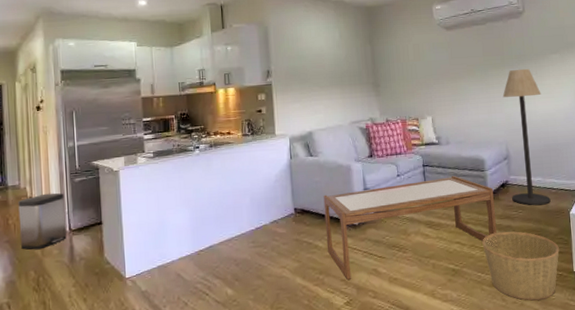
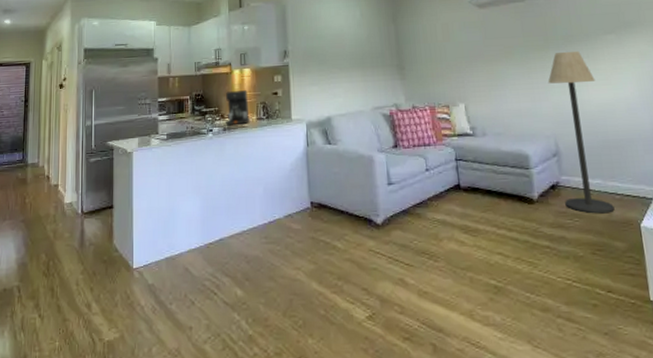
pedal bin: present [18,193,67,250] -> none [34,172,79,232]
coffee maker: none [211,109,235,143] -> present [226,90,250,126]
coffee table: present [323,175,498,280] -> none [342,172,550,289]
basket: present [482,231,559,301] -> none [530,243,630,334]

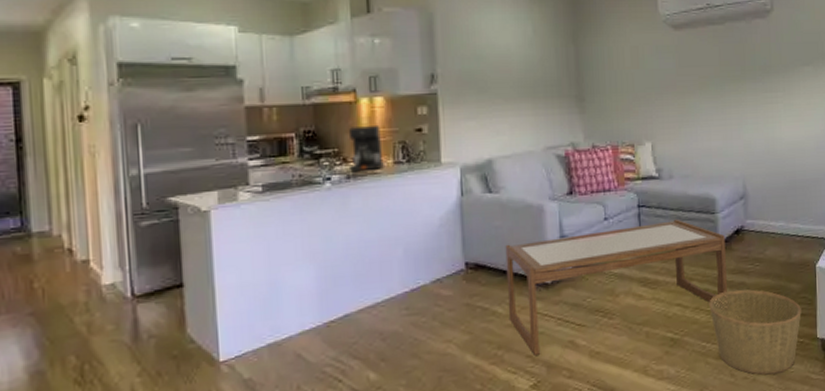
coffee table: none [342,172,550,289] -> present [505,219,728,355]
basket: none [530,243,630,334] -> present [709,289,801,375]
floor lamp: present [548,50,615,214] -> none [741,83,794,257]

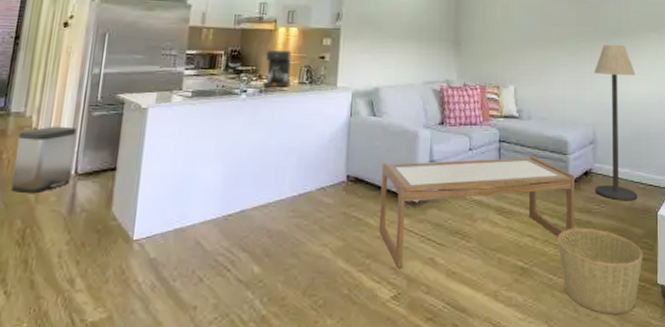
pedal bin: none [48,242,127,326] -> present [11,126,77,194]
floor lamp: none [741,83,794,257] -> present [594,44,637,201]

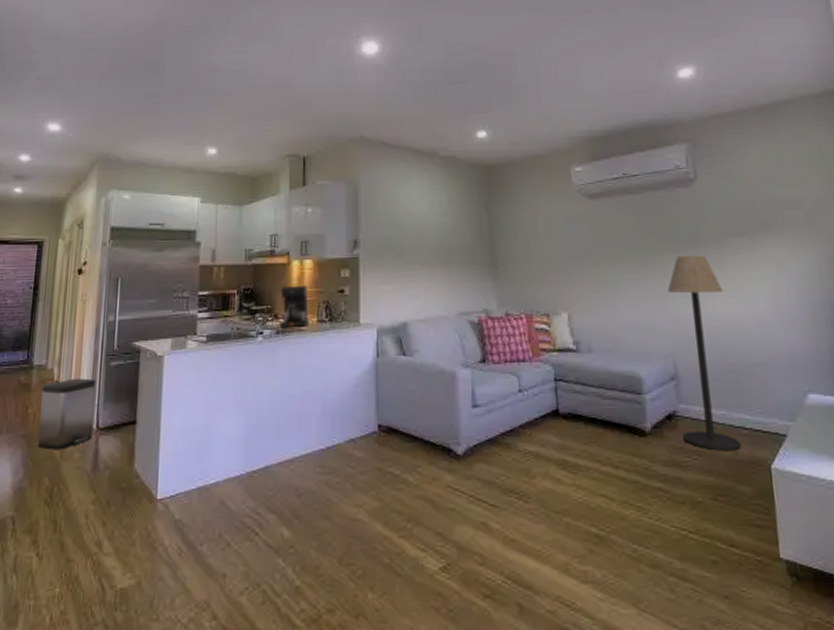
coffee table: present [378,156,575,268] -> none [417,397,662,534]
basket: present [557,228,643,315] -> none [639,485,757,597]

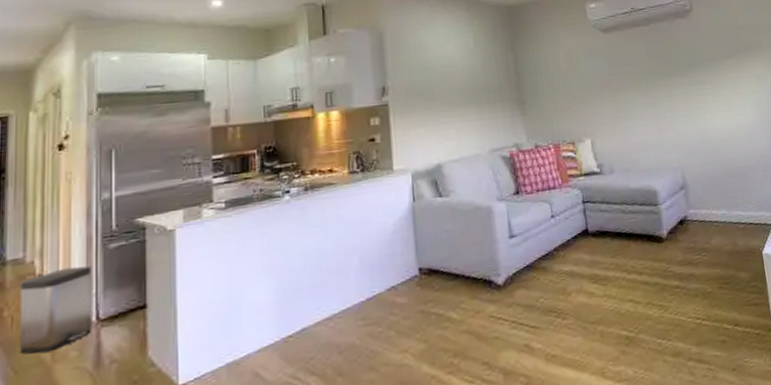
coffee maker: present [279,286,309,328] -> none [307,138,340,184]
floor lamp: present [667,255,741,451] -> none [673,76,739,246]

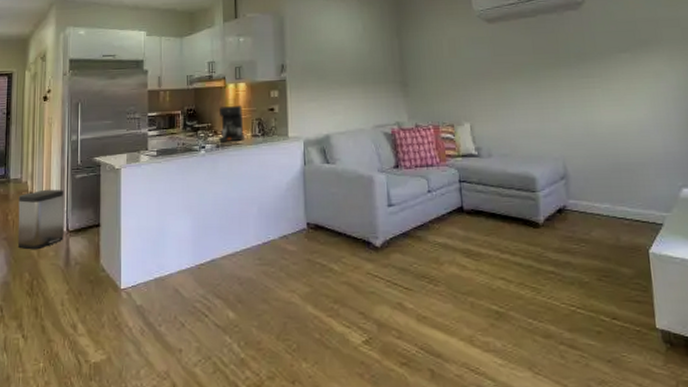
coffee maker: none [307,138,340,184] -> present [219,106,244,143]

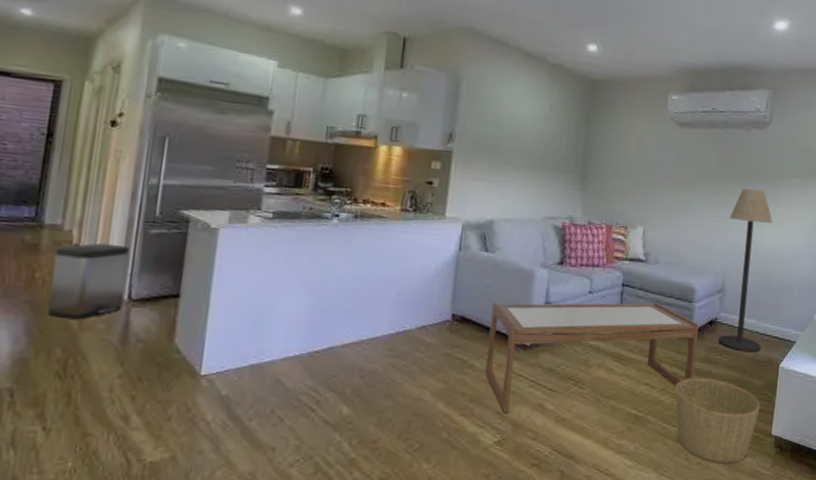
coffee maker: present [219,106,244,143] -> none [358,170,394,214]
coffee table: none [340,195,554,313] -> present [484,302,699,413]
basket: none [533,269,636,361] -> present [674,377,760,464]
floor lamp: none [558,69,623,239] -> present [718,188,773,353]

